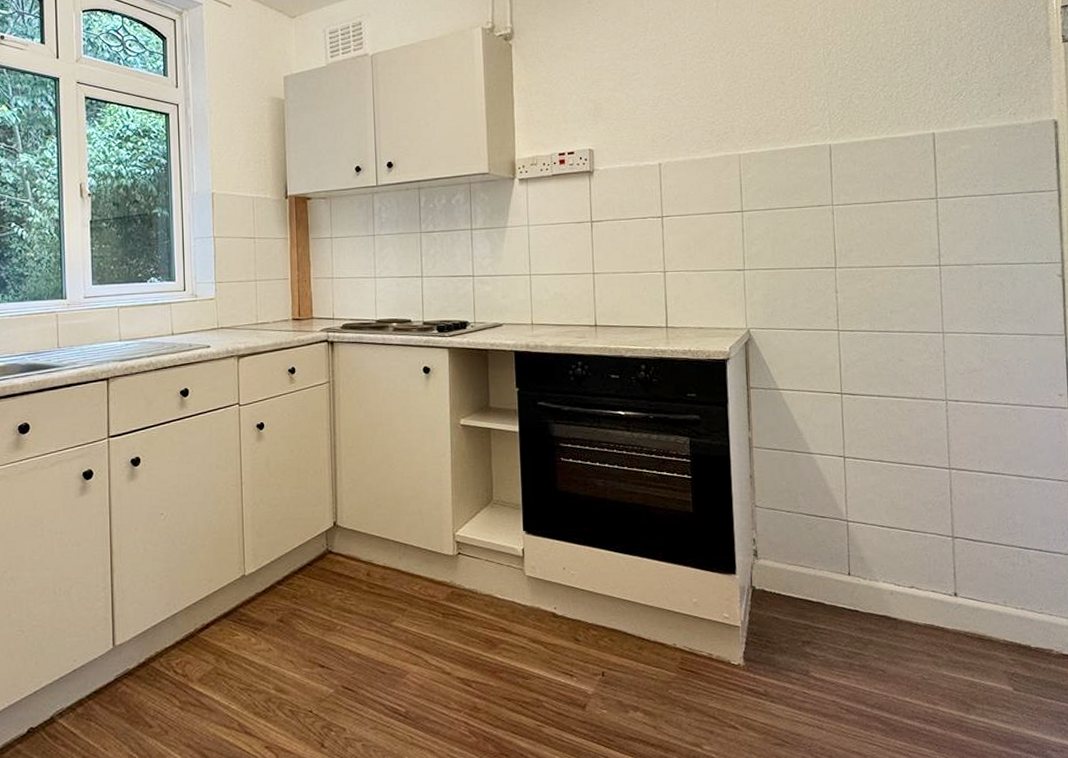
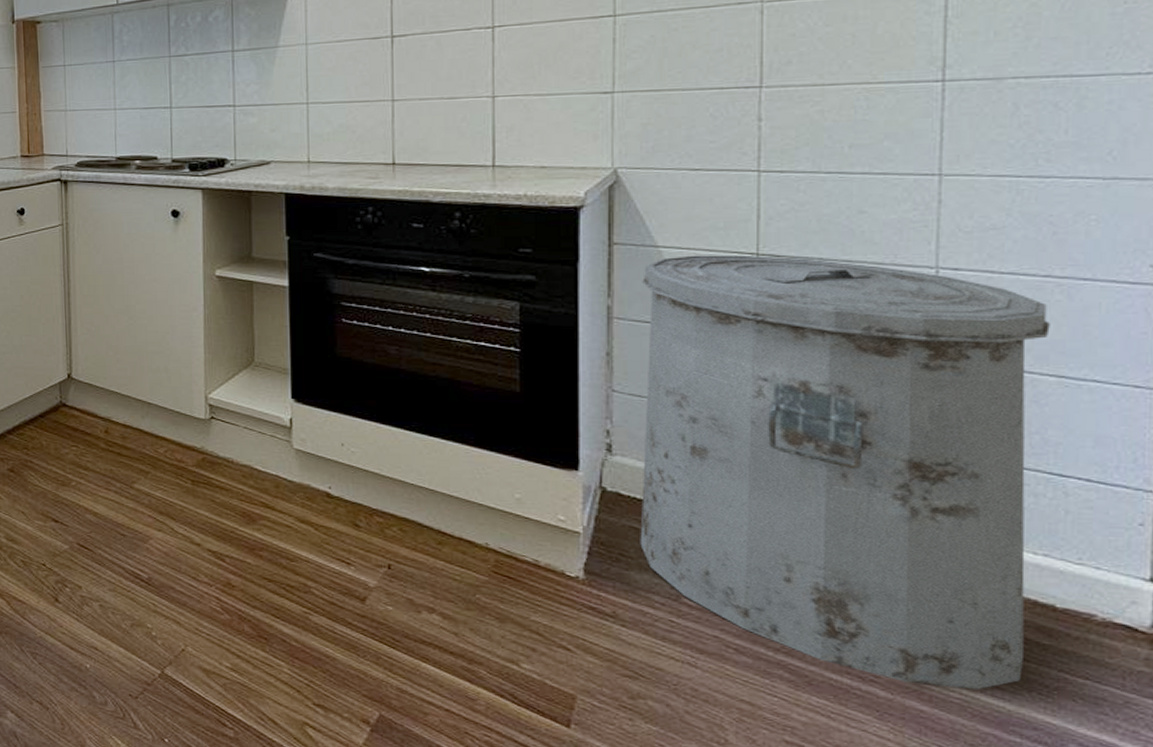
trash can: none [770,394,1017,720] -> present [640,255,1050,690]

